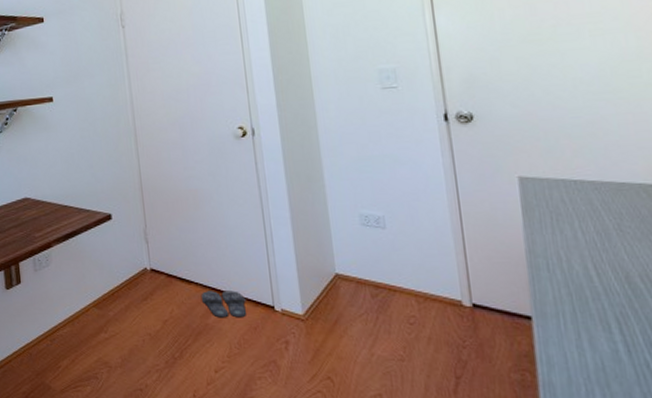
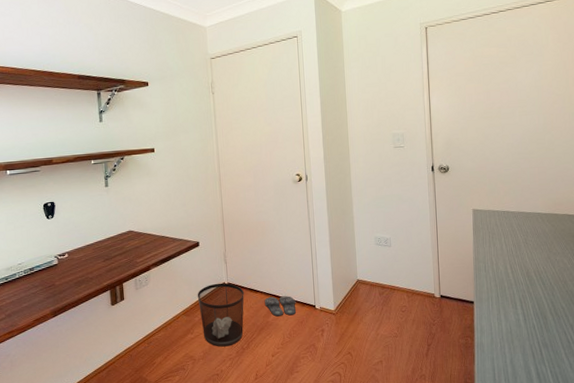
waste bin: none [111,268,174,353] -> present [197,283,244,347]

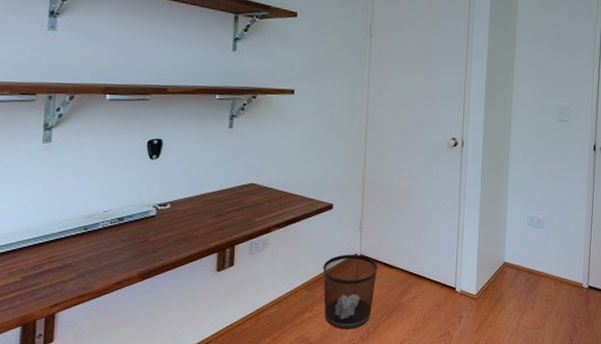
slippers: present [265,296,296,317] -> none [400,275,435,298]

